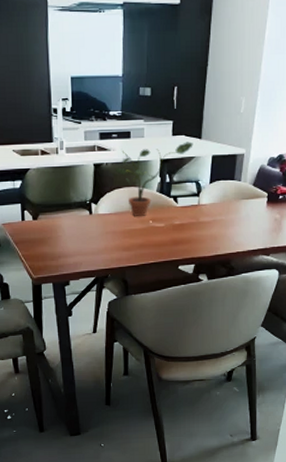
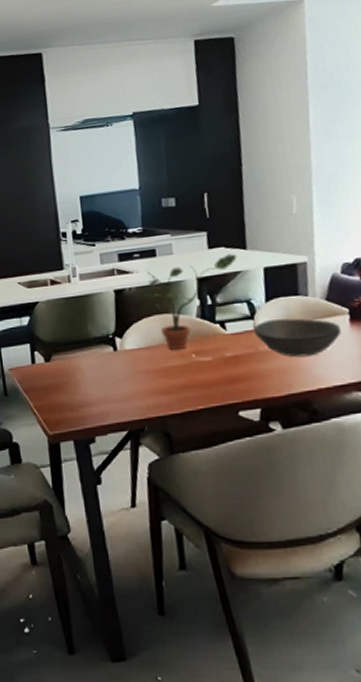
bowl: none [197,198,259,228] -> present [253,318,341,358]

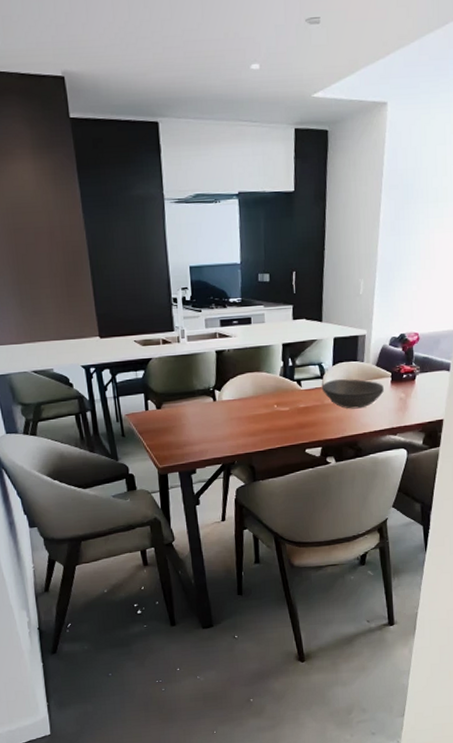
potted plant: present [141,254,237,351] -> none [238,325,314,402]

